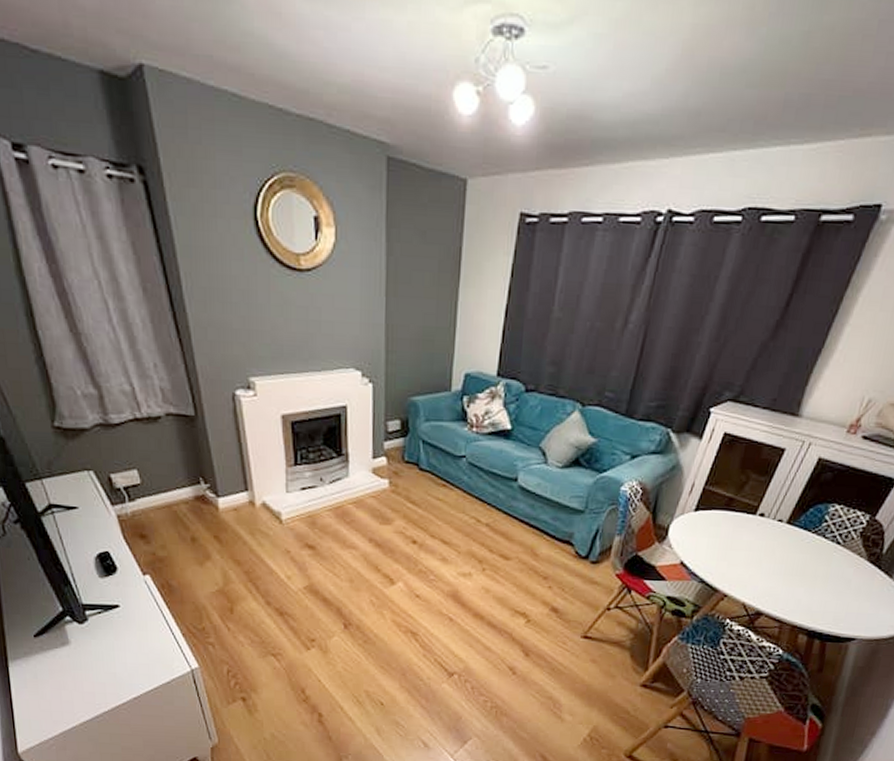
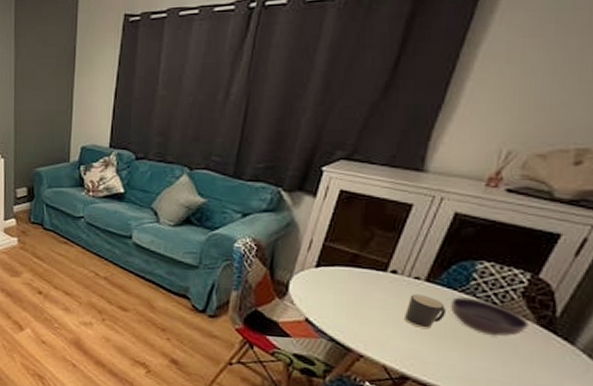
mug: none [764,536,800,569] -> present [403,294,445,330]
bowl: none [803,538,862,572] -> present [451,297,528,336]

